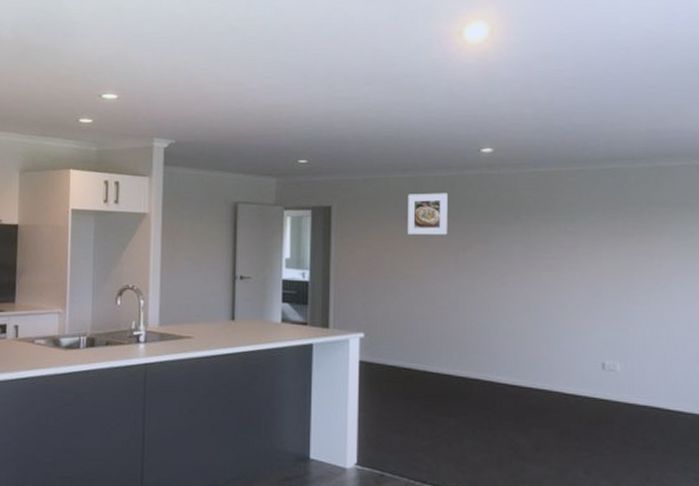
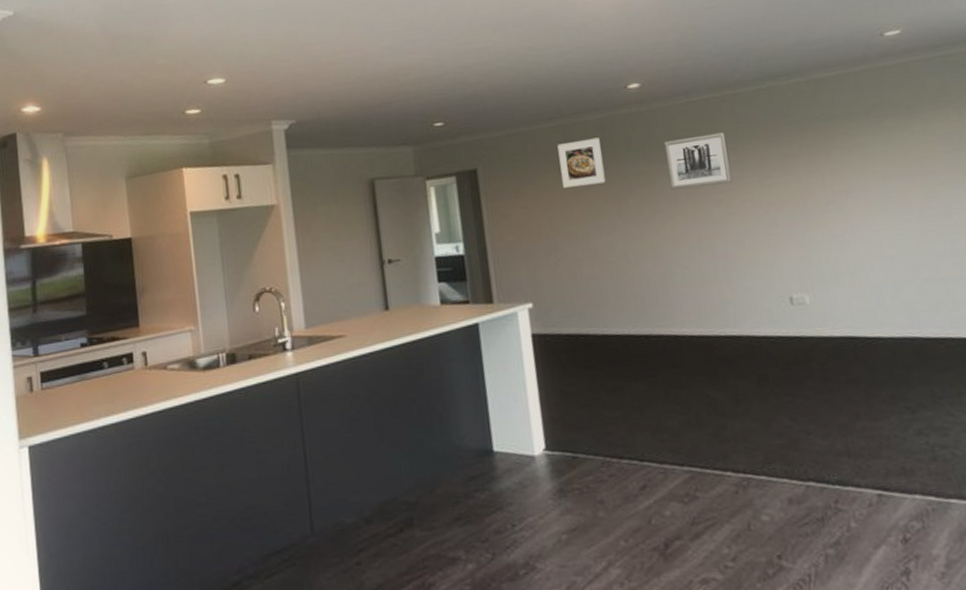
wall art: none [506,204,566,251] -> present [664,132,732,190]

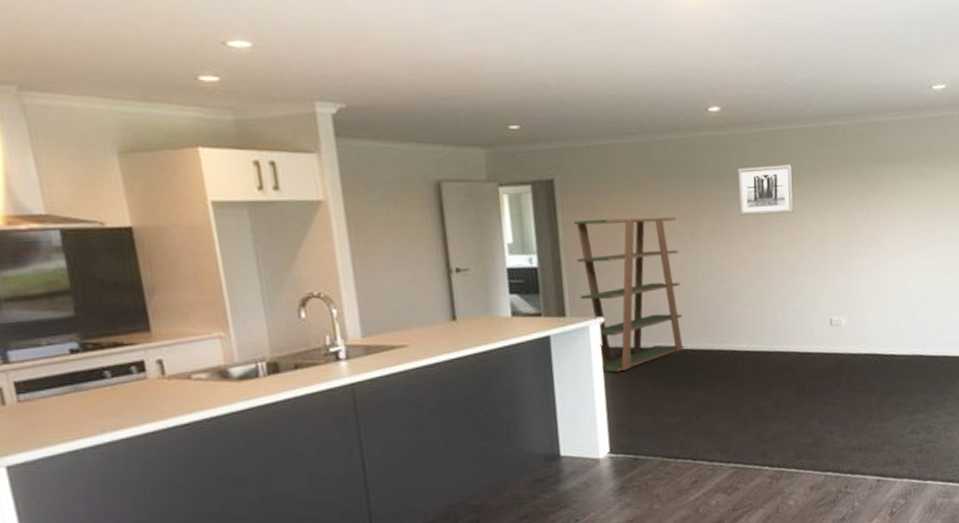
shelving unit: none [498,196,620,361] -> present [574,217,684,373]
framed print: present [557,137,606,188] -> none [637,158,681,206]

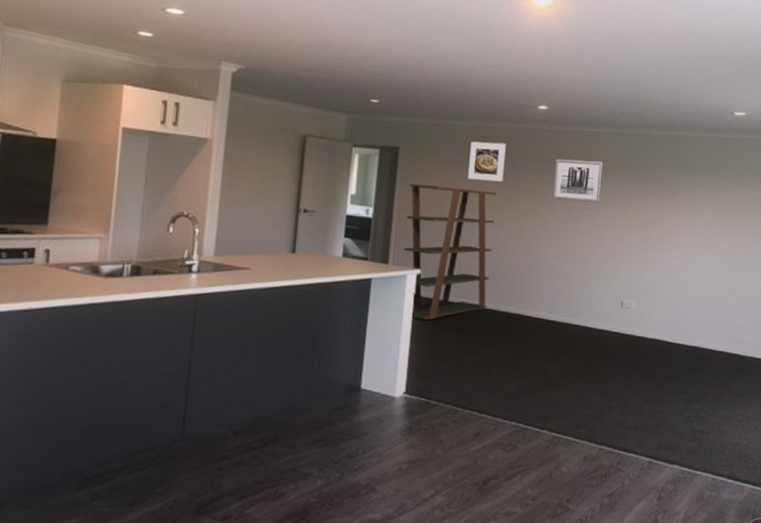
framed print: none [637,158,681,206] -> present [468,141,506,182]

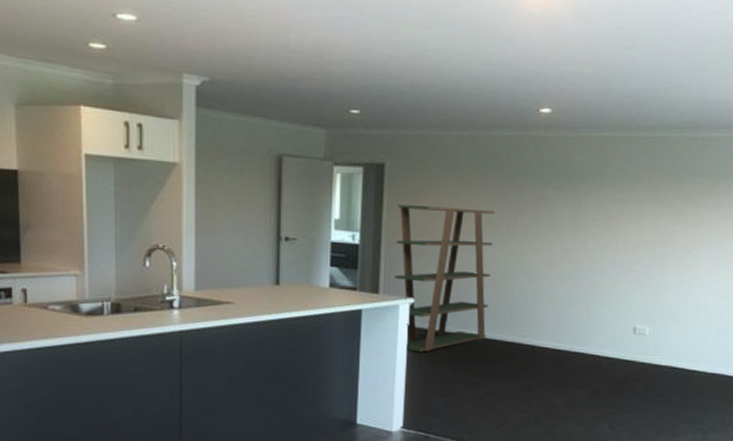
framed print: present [468,141,506,182] -> none [462,153,504,199]
wall art: present [552,158,604,203] -> none [557,169,615,219]

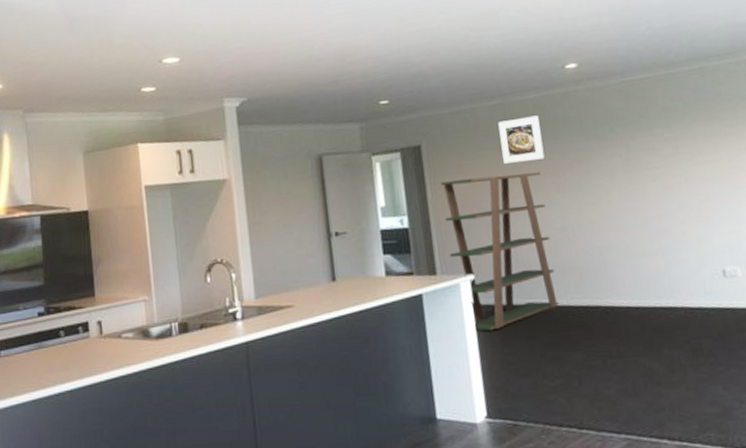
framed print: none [462,153,504,199] -> present [498,115,545,164]

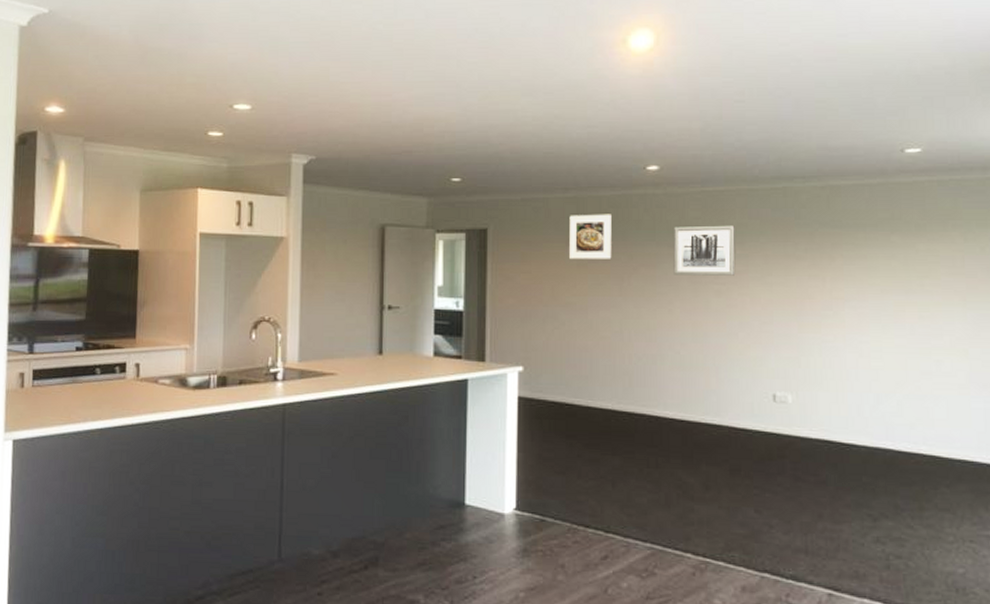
shelving unit: present [441,172,559,331] -> none [501,269,606,425]
wall art: none [600,110,666,166] -> present [673,225,736,276]

